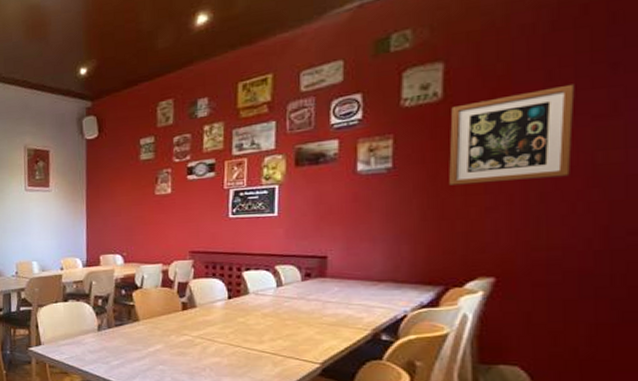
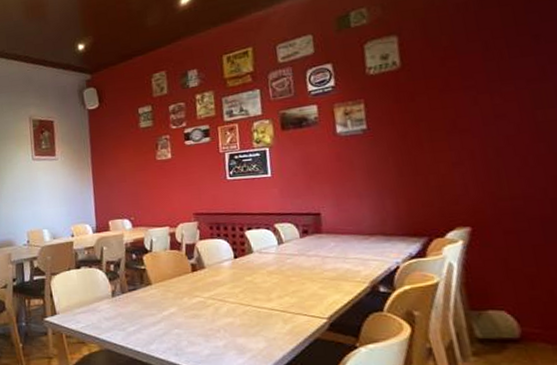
wall art: present [449,84,575,186] -> none [409,53,518,144]

